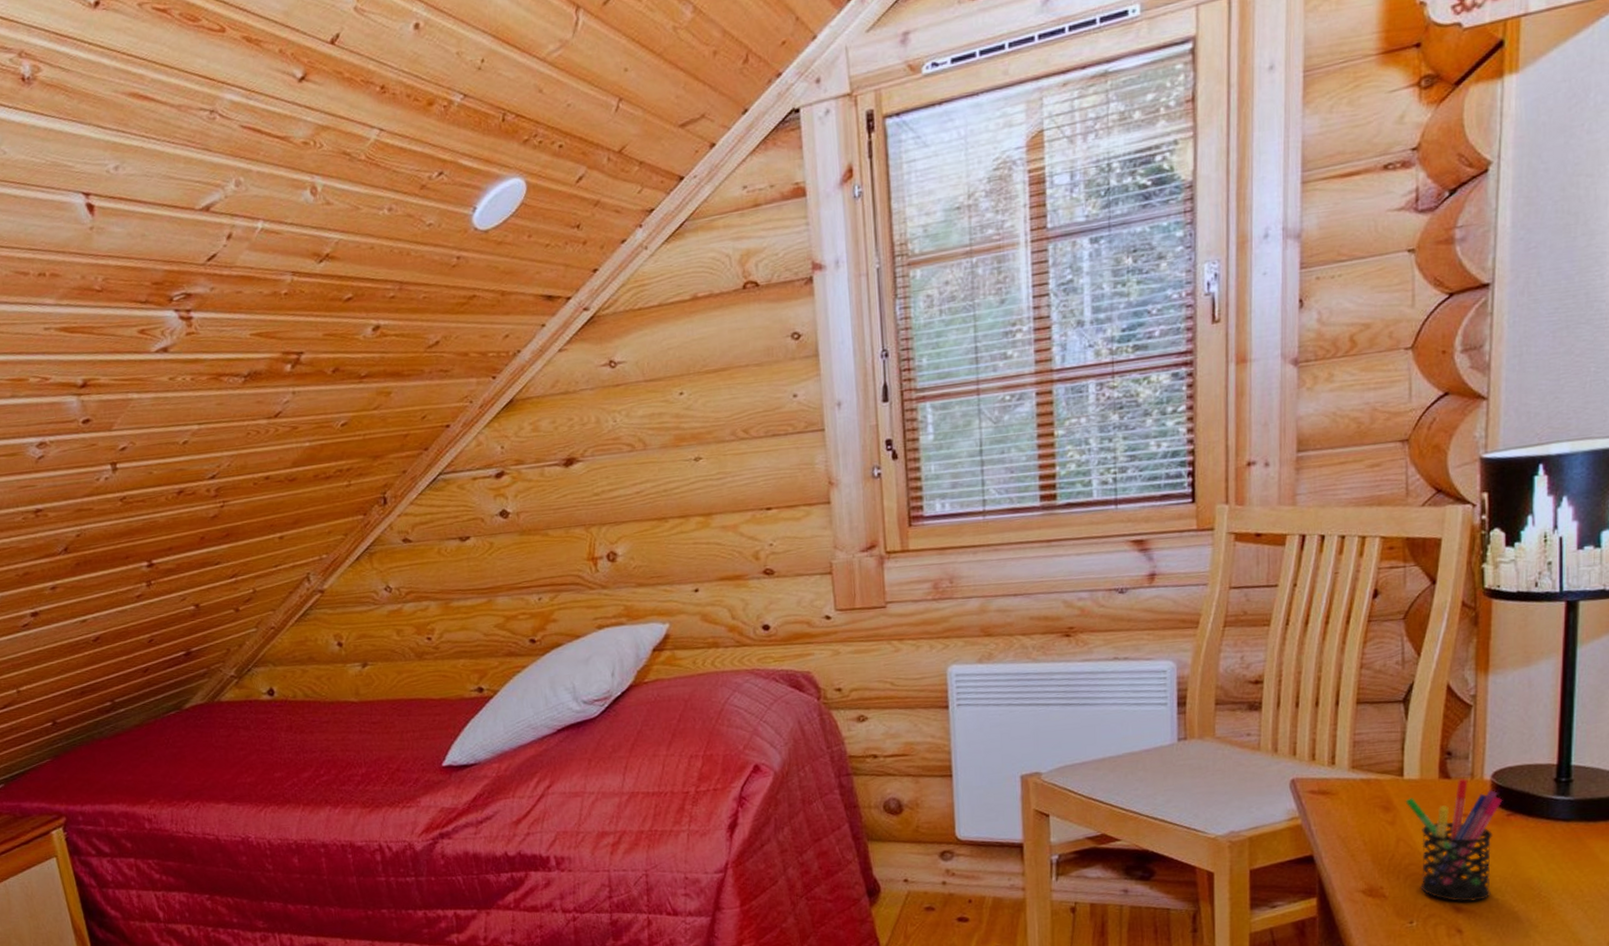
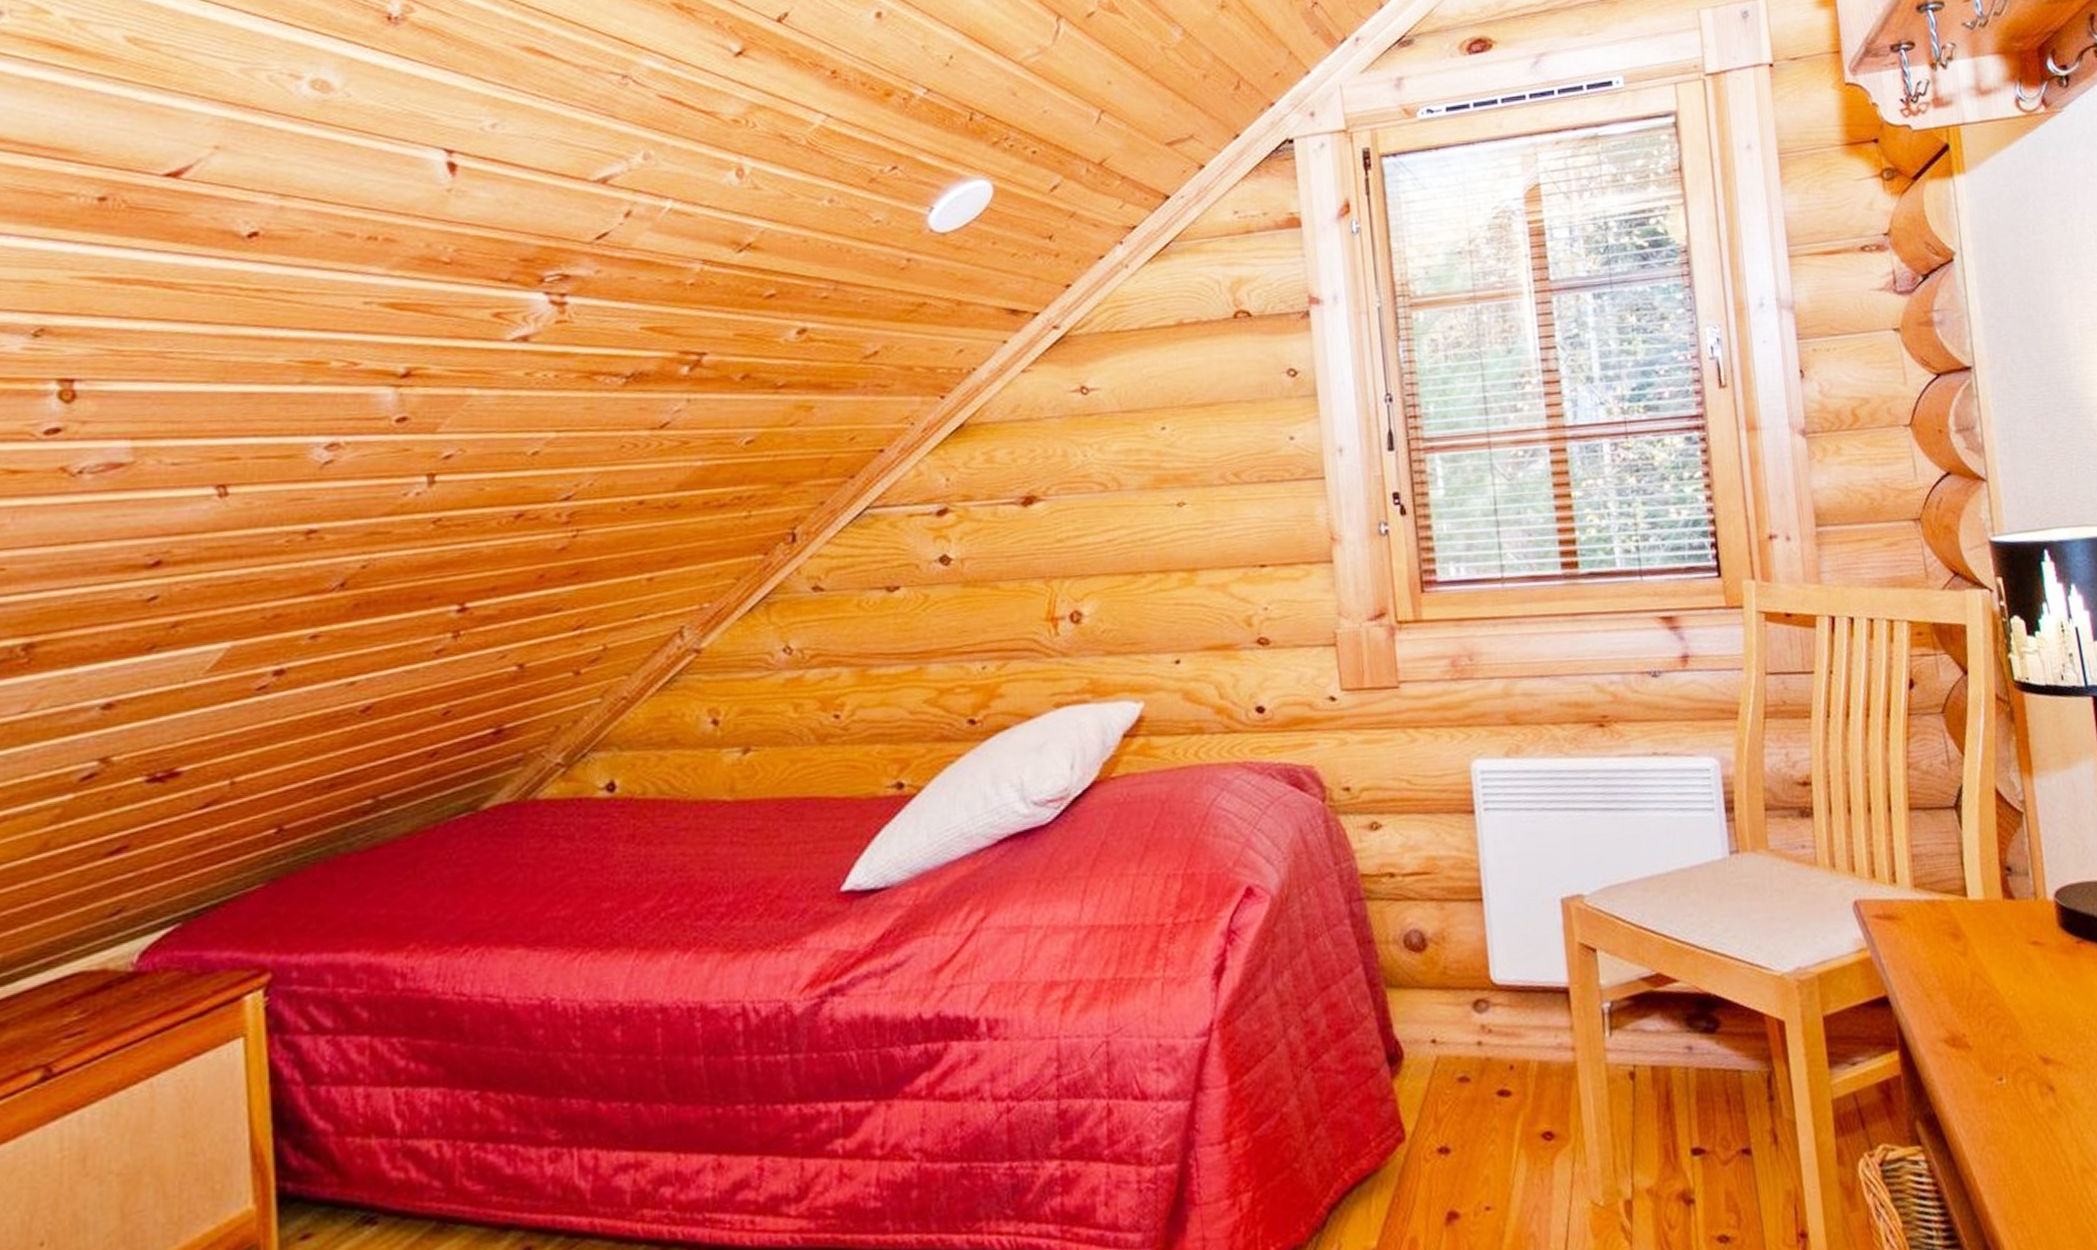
pen holder: present [1405,778,1503,902] -> none [1973,898,2076,1051]

